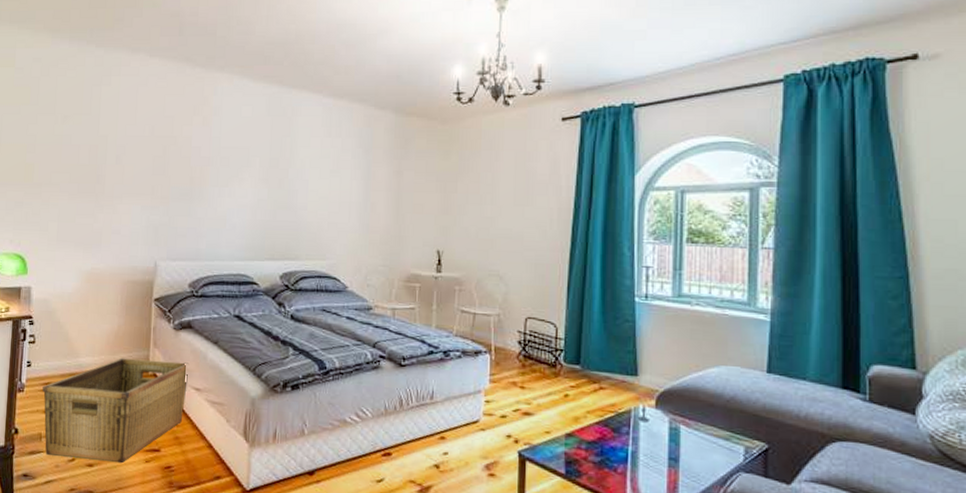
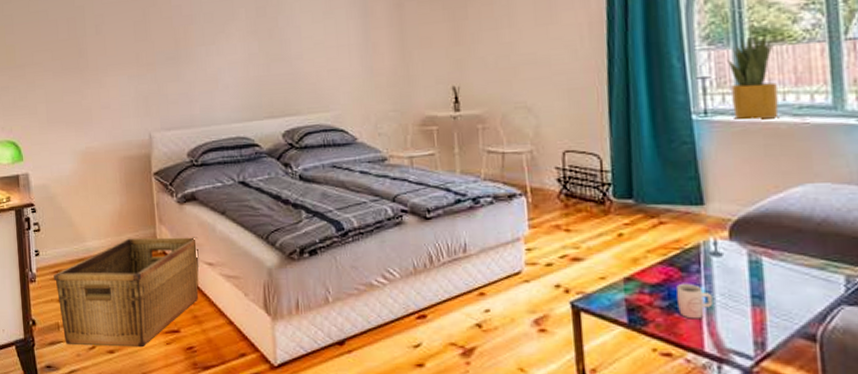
mug: none [608,443,637,475] -> present [676,284,713,319]
planter: none [668,233,707,308] -> present [727,32,779,120]

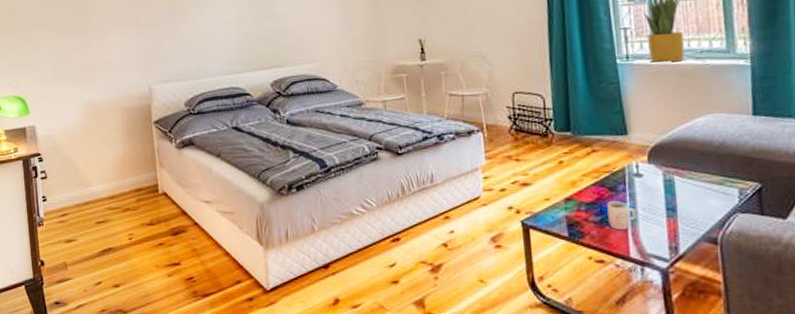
hamper: present [53,237,199,346] -> none [60,178,197,281]

